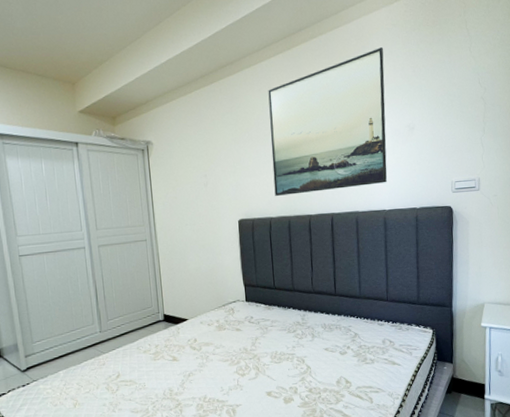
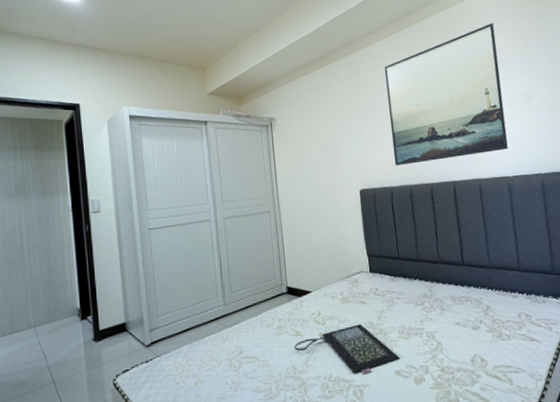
clutch bag: none [171,349,272,396] -> present [294,324,400,375]

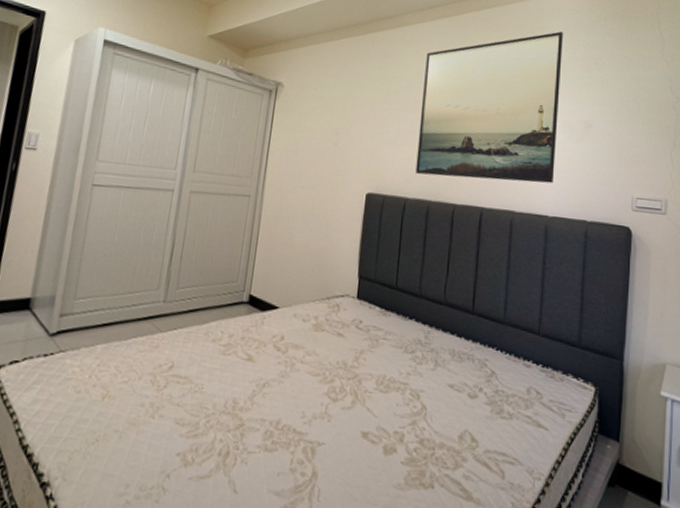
clutch bag: present [294,324,400,375] -> none [241,361,372,429]

